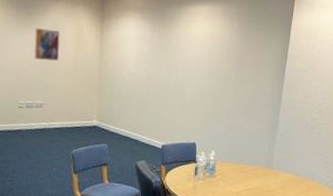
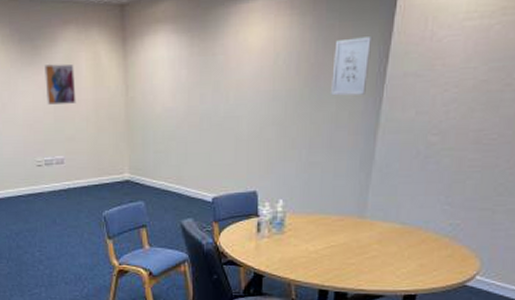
wall art: none [250,41,277,80] -> present [331,37,373,96]

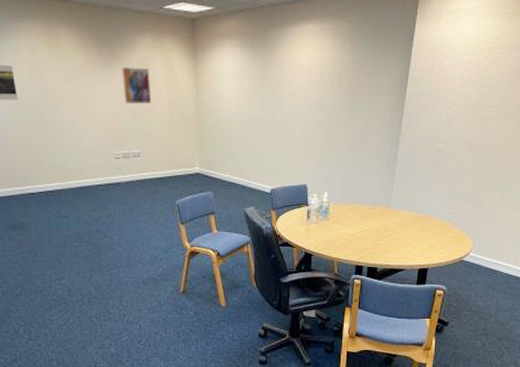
wall art: present [331,37,373,96] -> none [365,62,396,109]

